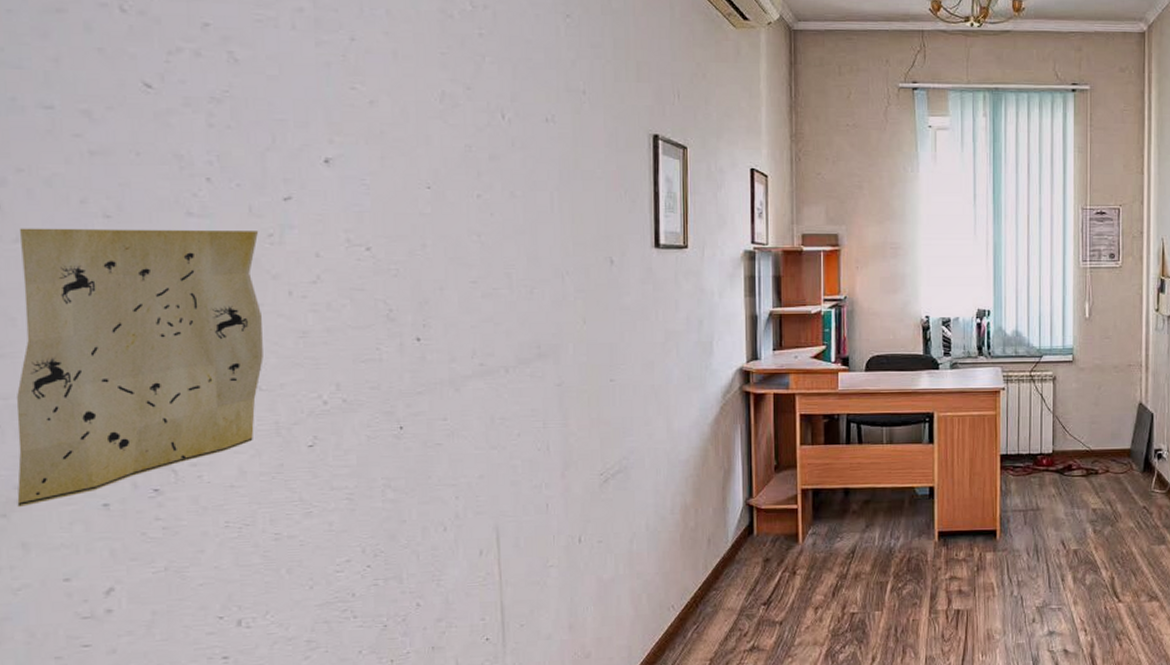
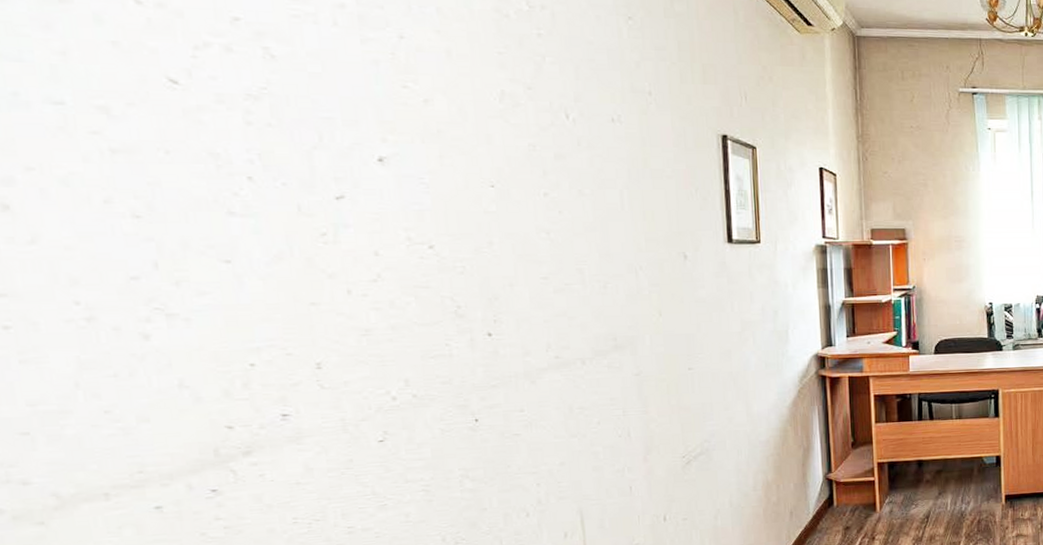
map: present [16,228,264,508] -> none [35,229,324,515]

